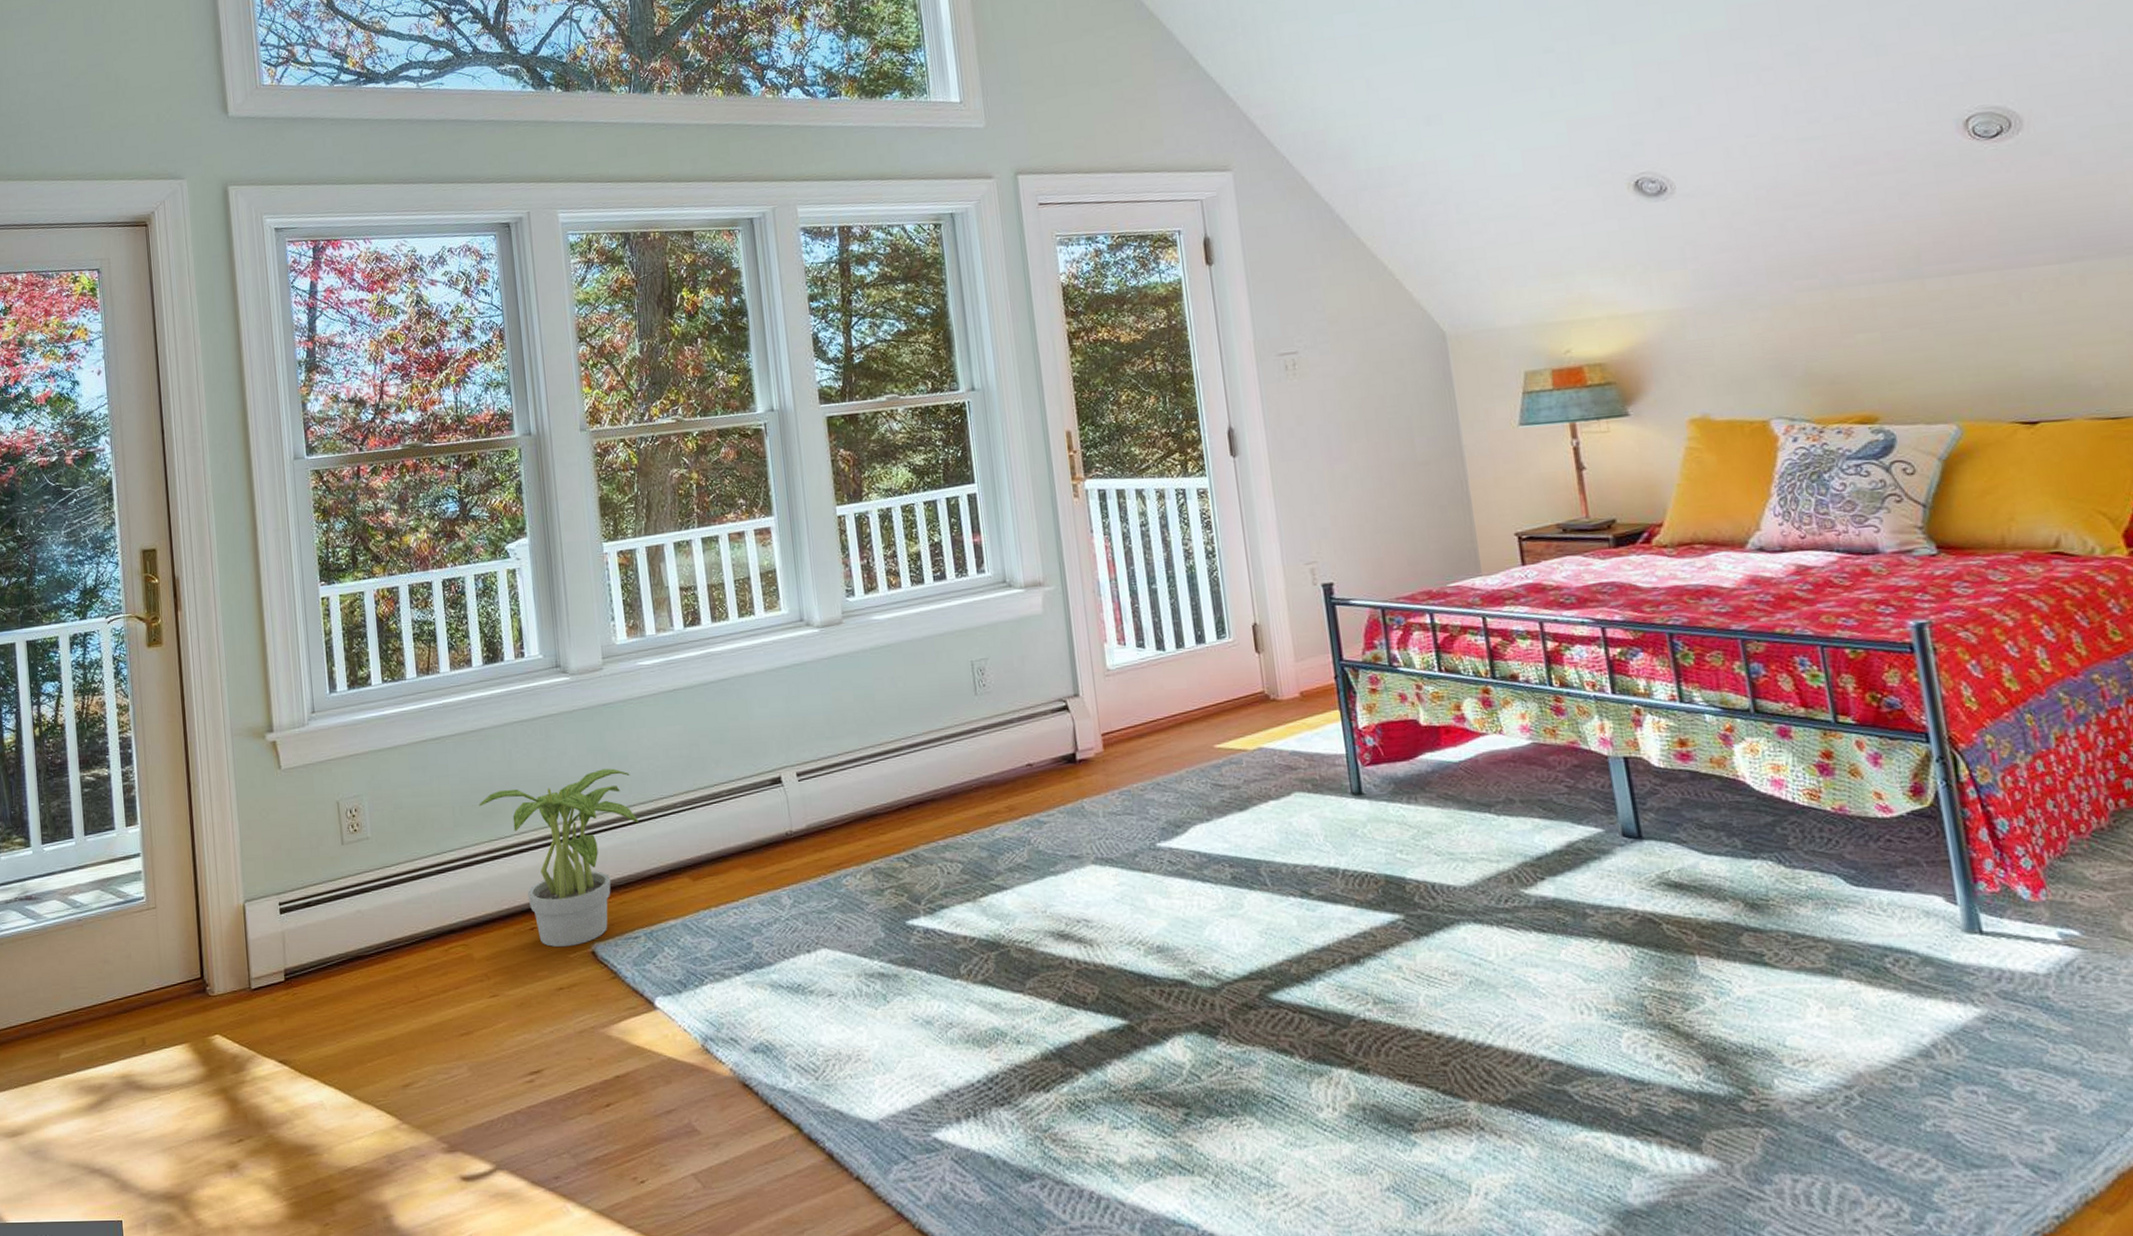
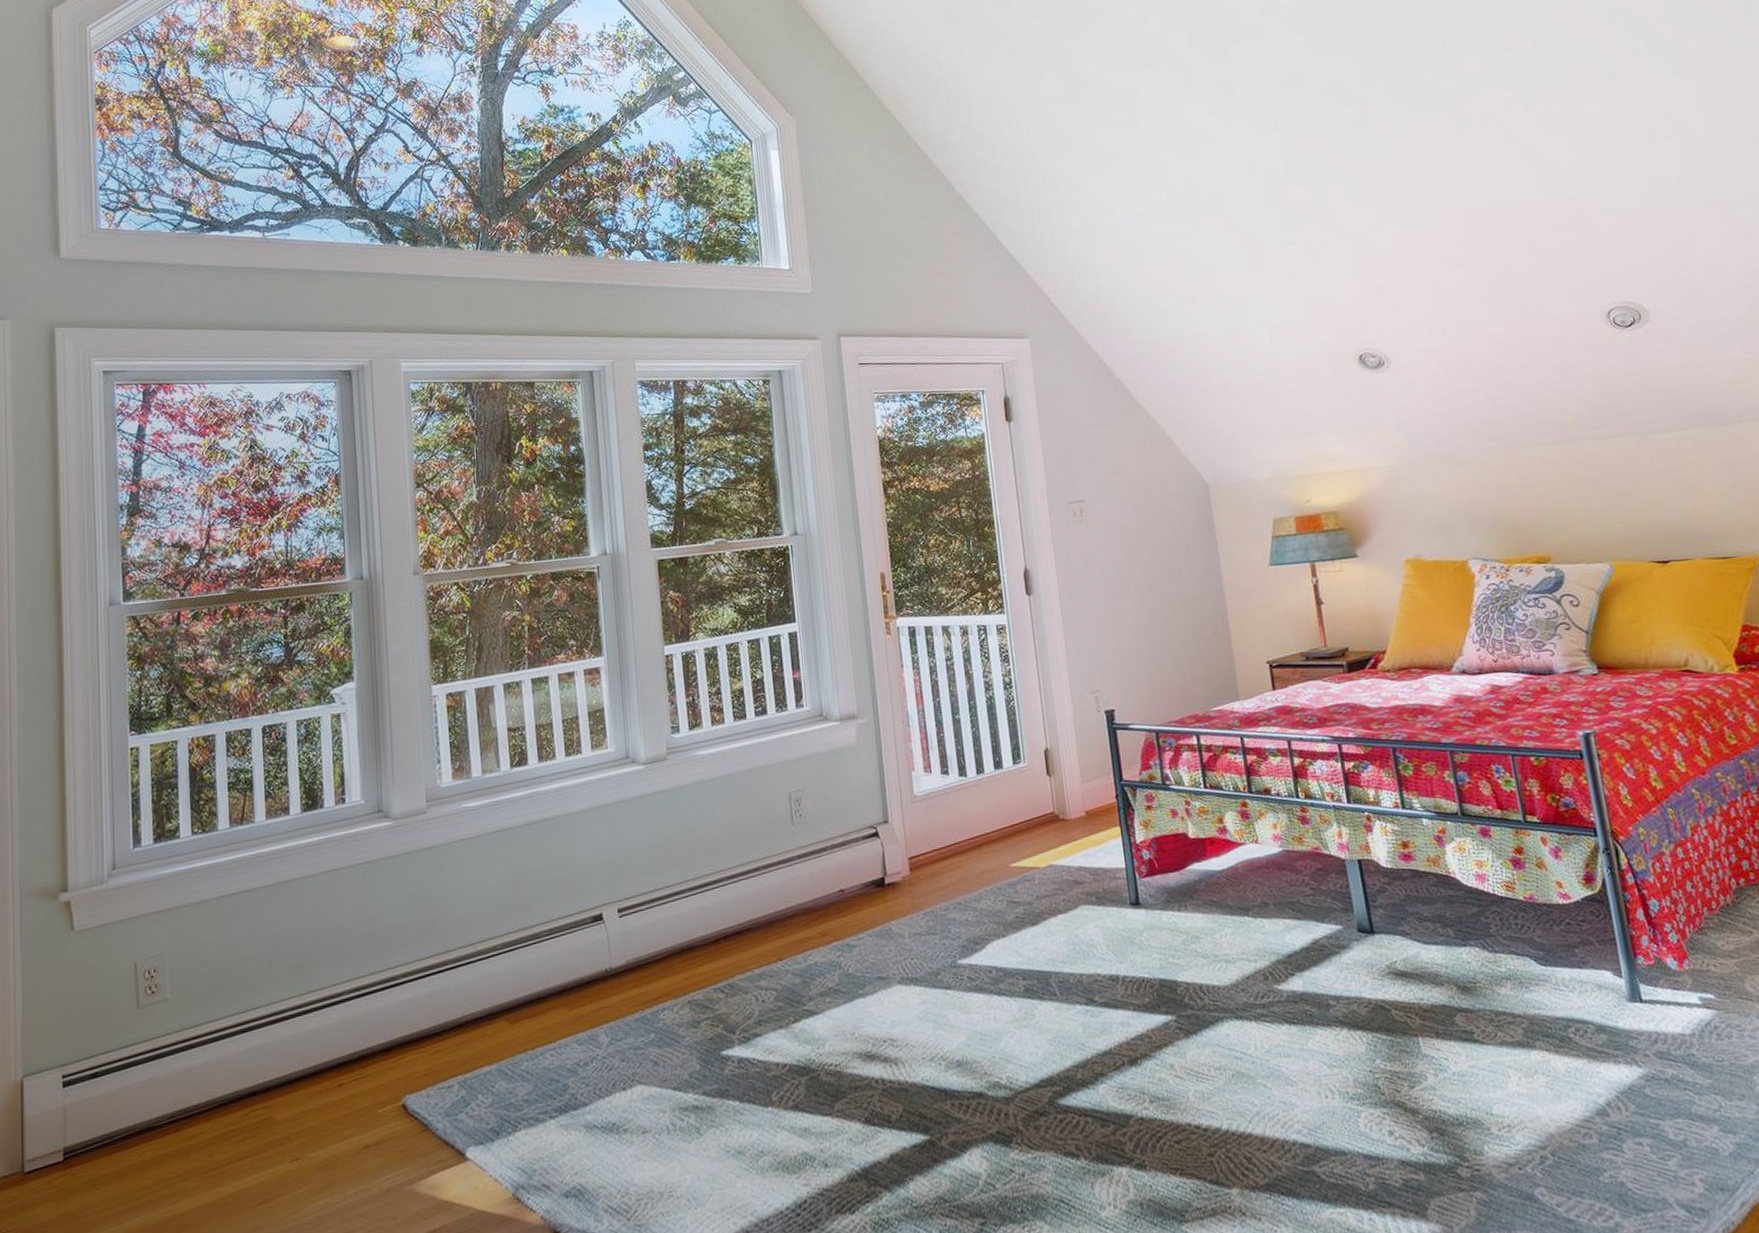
potted plant: present [479,768,639,947] -> none [290,913,457,1103]

